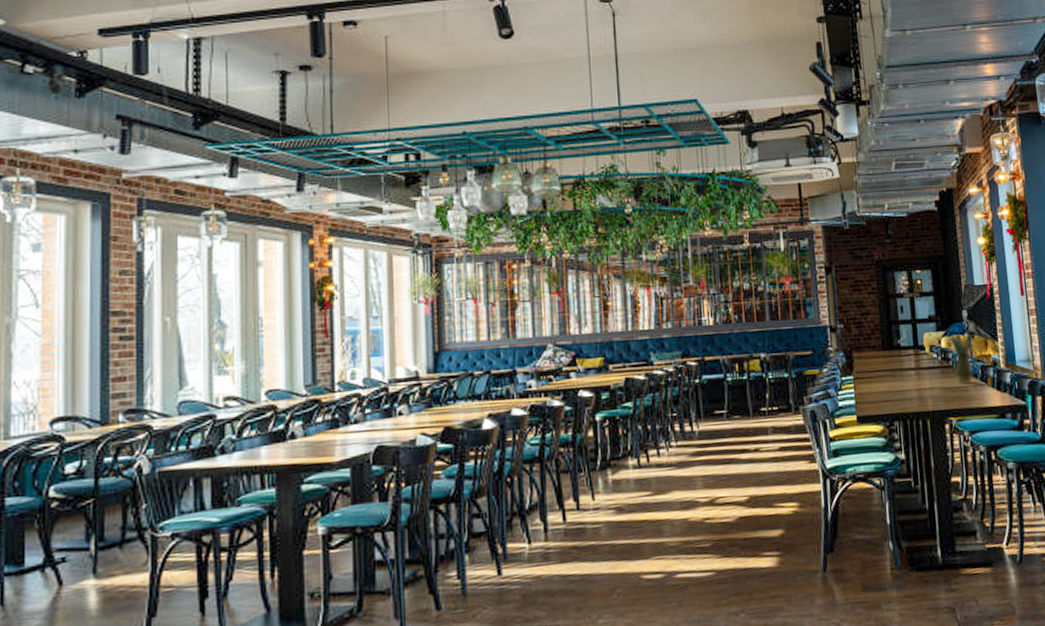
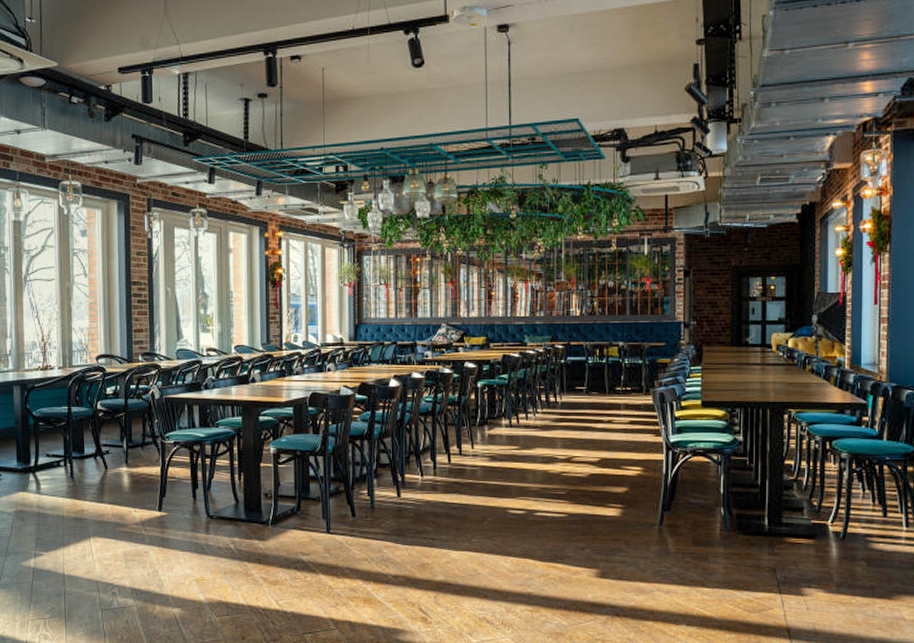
vase: present [948,335,973,384] -> none [796,337,818,380]

